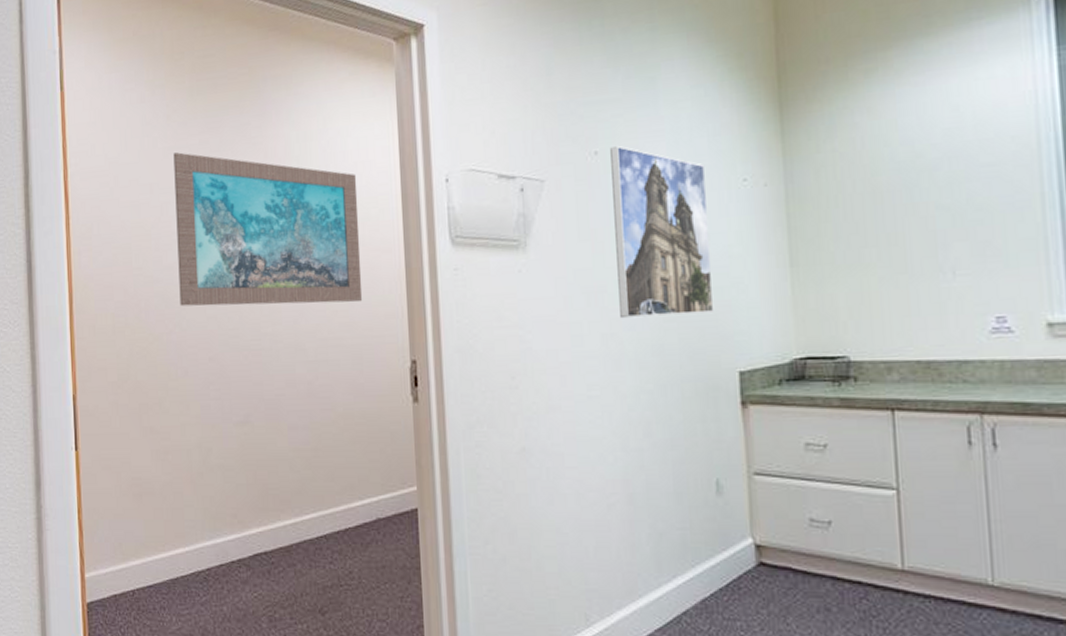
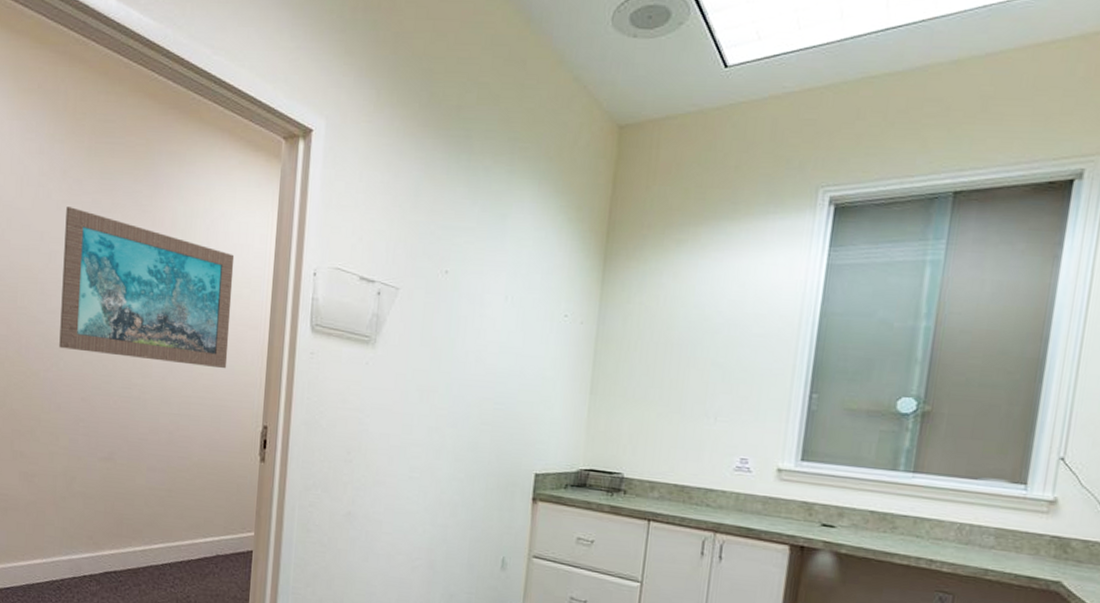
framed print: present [610,145,714,319] -> none [446,268,536,422]

